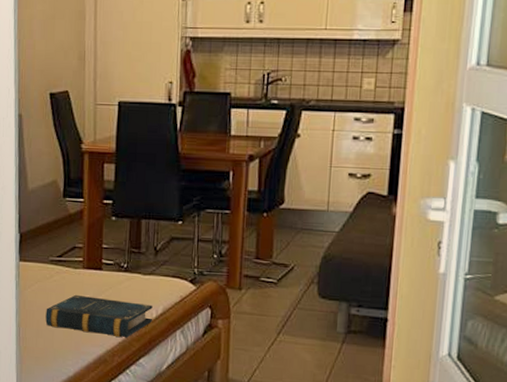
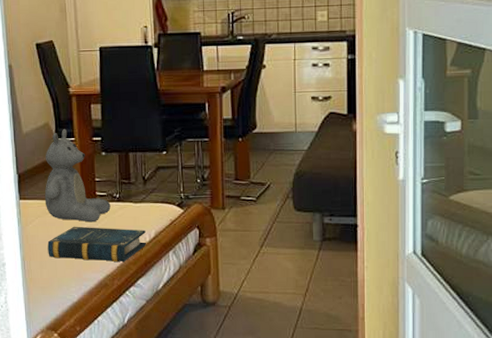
teddy bear: none [46,188,117,292] -> present [44,128,111,222]

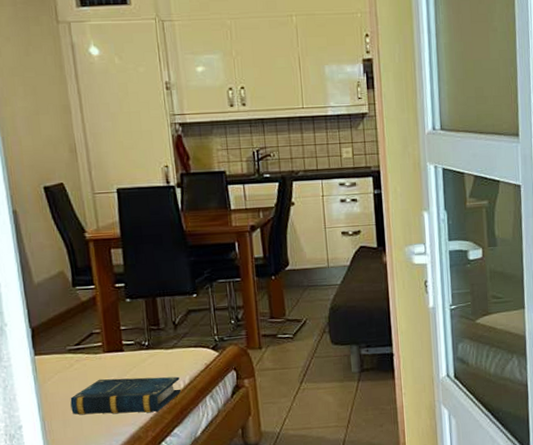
teddy bear: present [44,128,111,222] -> none [61,276,140,374]

